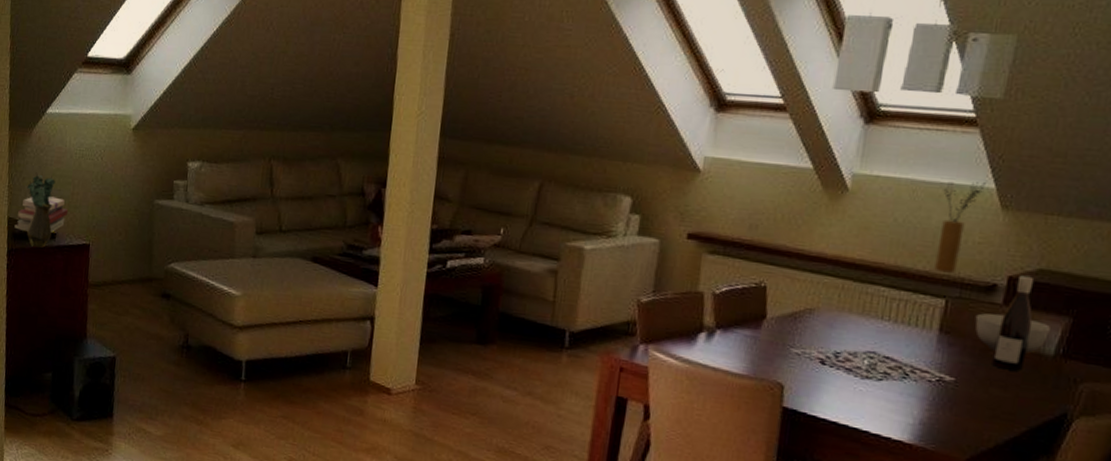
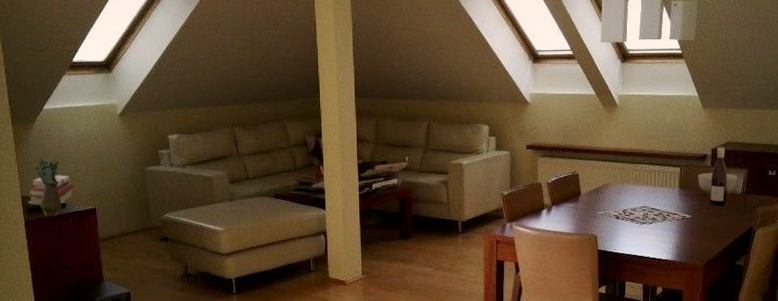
vase: present [934,181,986,273] -> none [670,93,692,151]

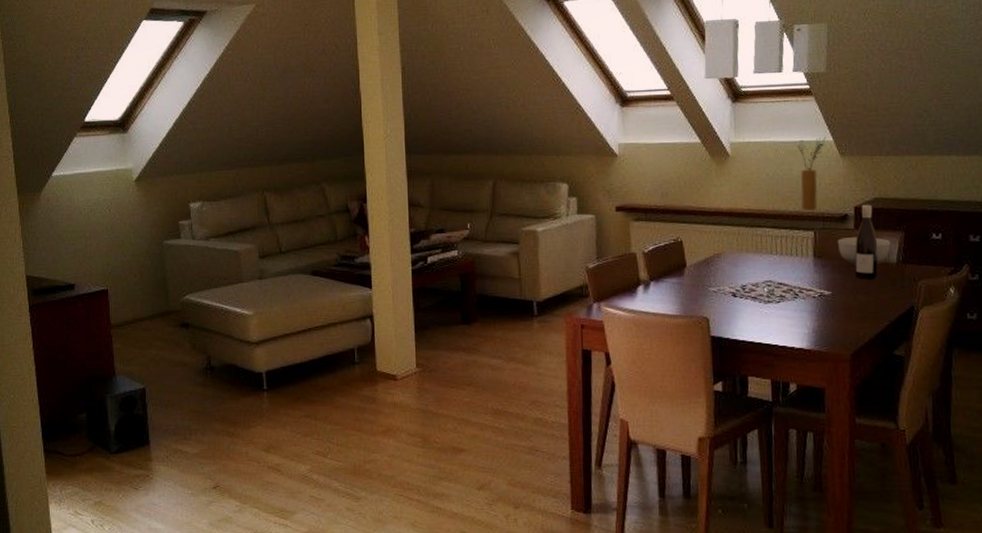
books: present [28,175,74,206] -> none [33,251,84,287]
vase: present [35,157,62,216] -> none [41,231,70,299]
vase: none [670,93,692,151] -> present [797,137,826,211]

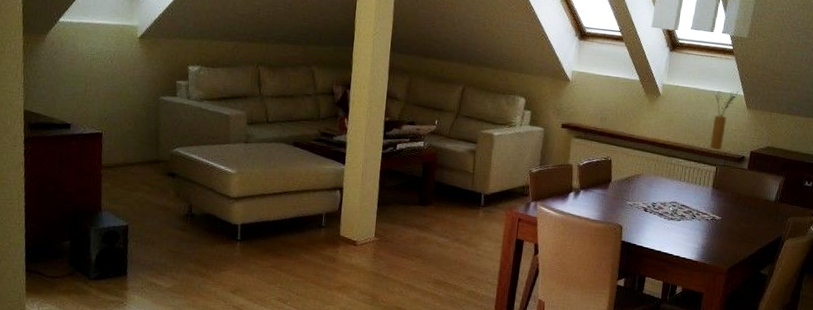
bowl: present [837,236,891,266] -> none [732,175,774,200]
bottle: present [854,204,878,279] -> none [742,150,765,211]

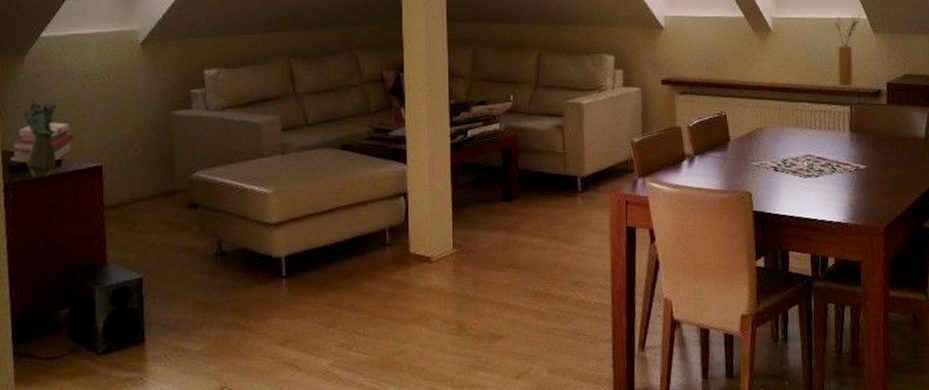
books: none [30,92,82,123] -> present [10,122,75,164]
vase: none [42,72,69,136] -> present [23,99,57,177]

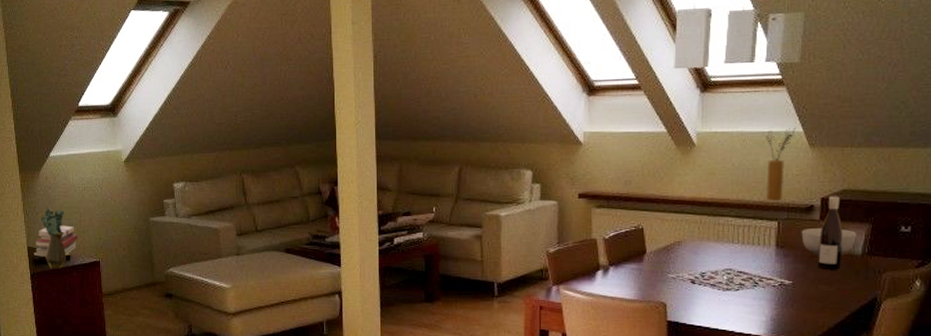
bowl: none [871,111,920,141] -> present [801,227,857,257]
bottle: none [887,81,909,153] -> present [818,196,843,270]

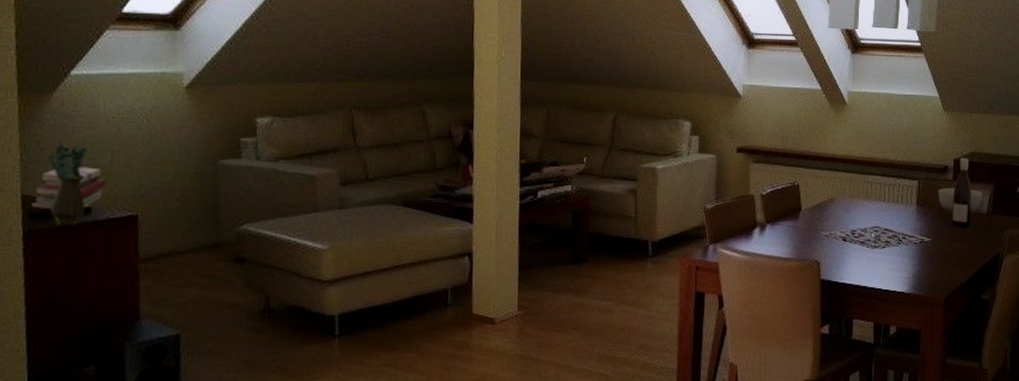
vase: present [765,128,796,201] -> none [907,93,932,161]

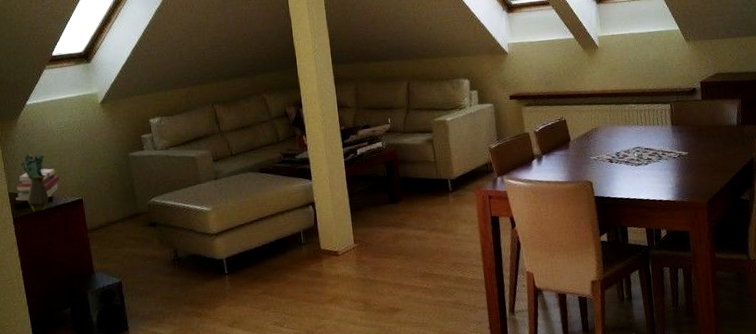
bowl: present [938,187,983,215] -> none [689,105,732,130]
bottle: present [952,158,972,227] -> none [703,79,723,140]

